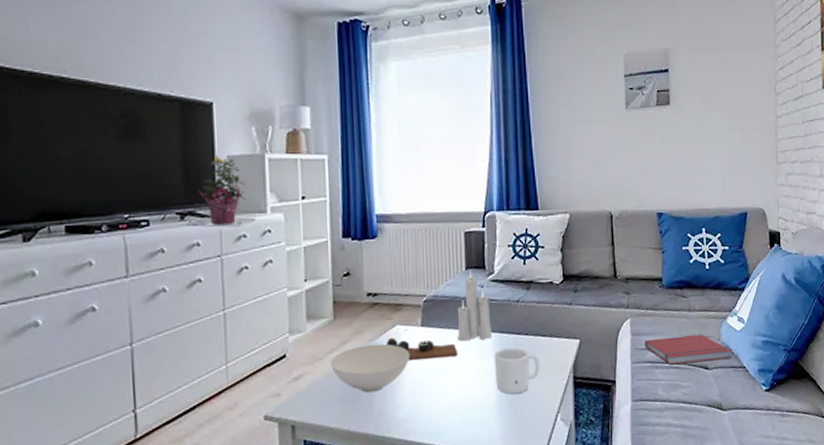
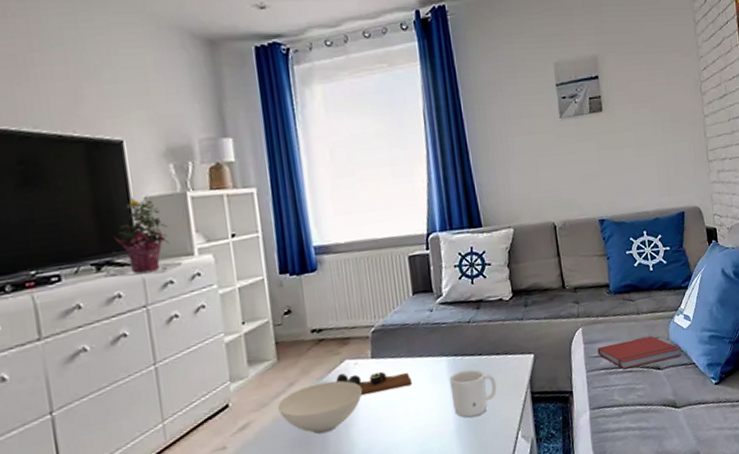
candle: present [457,270,492,341] -> none [407,295,446,369]

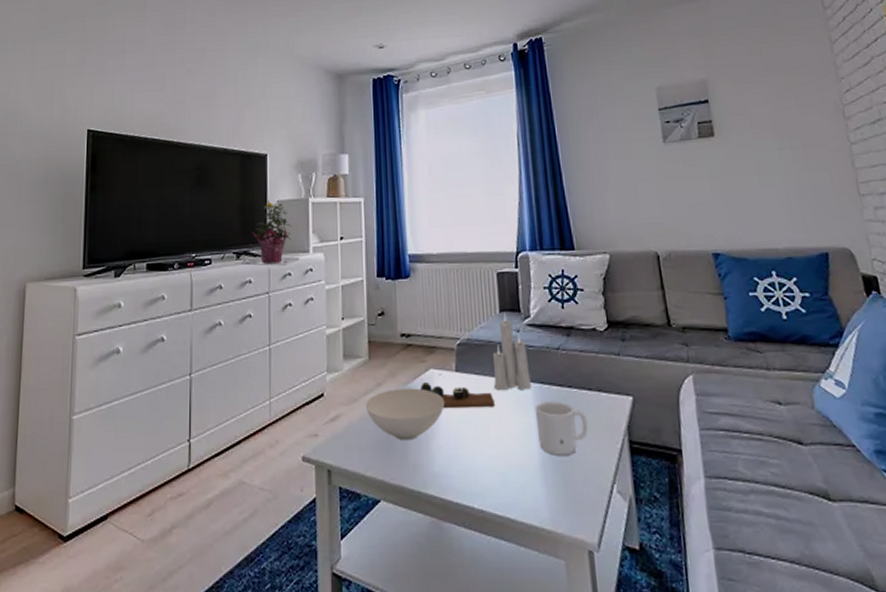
candle: none [407,295,446,369] -> present [492,313,531,391]
book: present [597,335,682,370] -> none [713,399,835,436]

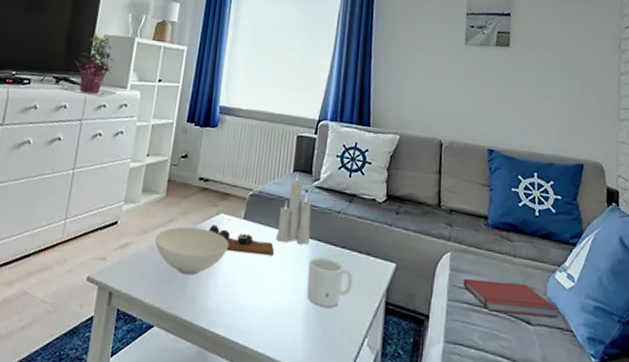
book: none [713,399,835,436] -> present [463,278,559,317]

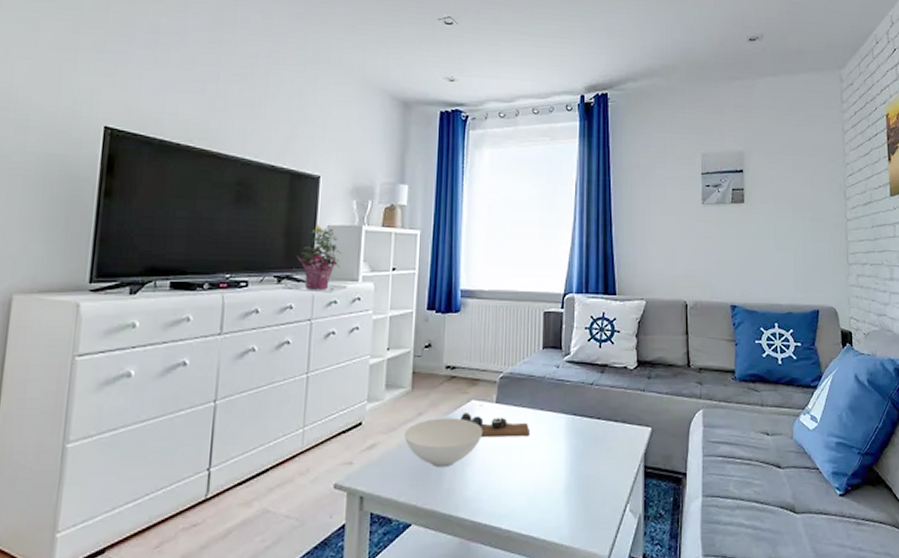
candle: present [276,173,312,246] -> none [531,350,565,422]
mug: present [306,257,353,308] -> none [565,431,611,480]
book: present [463,278,559,317] -> none [716,431,805,461]

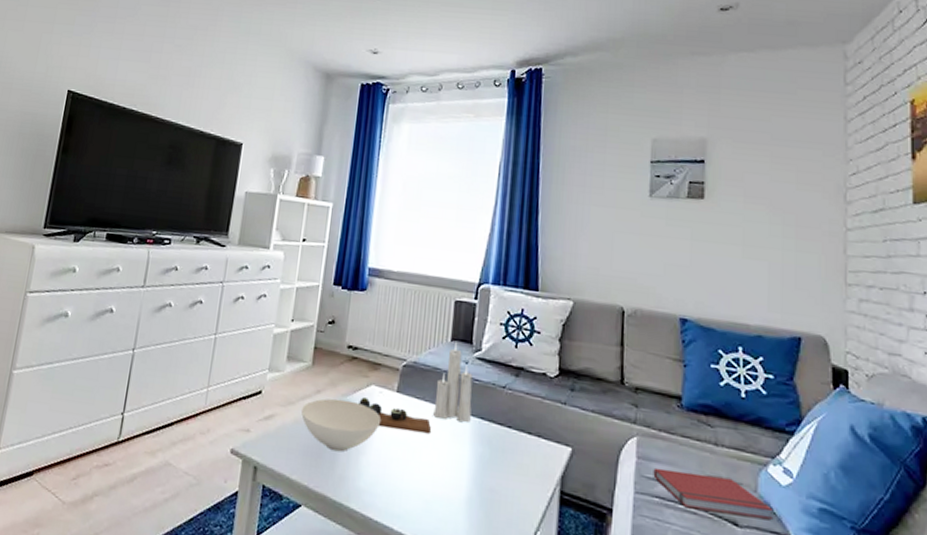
potted flower: present [282,224,347,293] -> none [200,189,259,258]
candle: none [531,350,565,422] -> present [433,342,473,424]
book: none [716,431,805,461] -> present [653,467,774,519]

